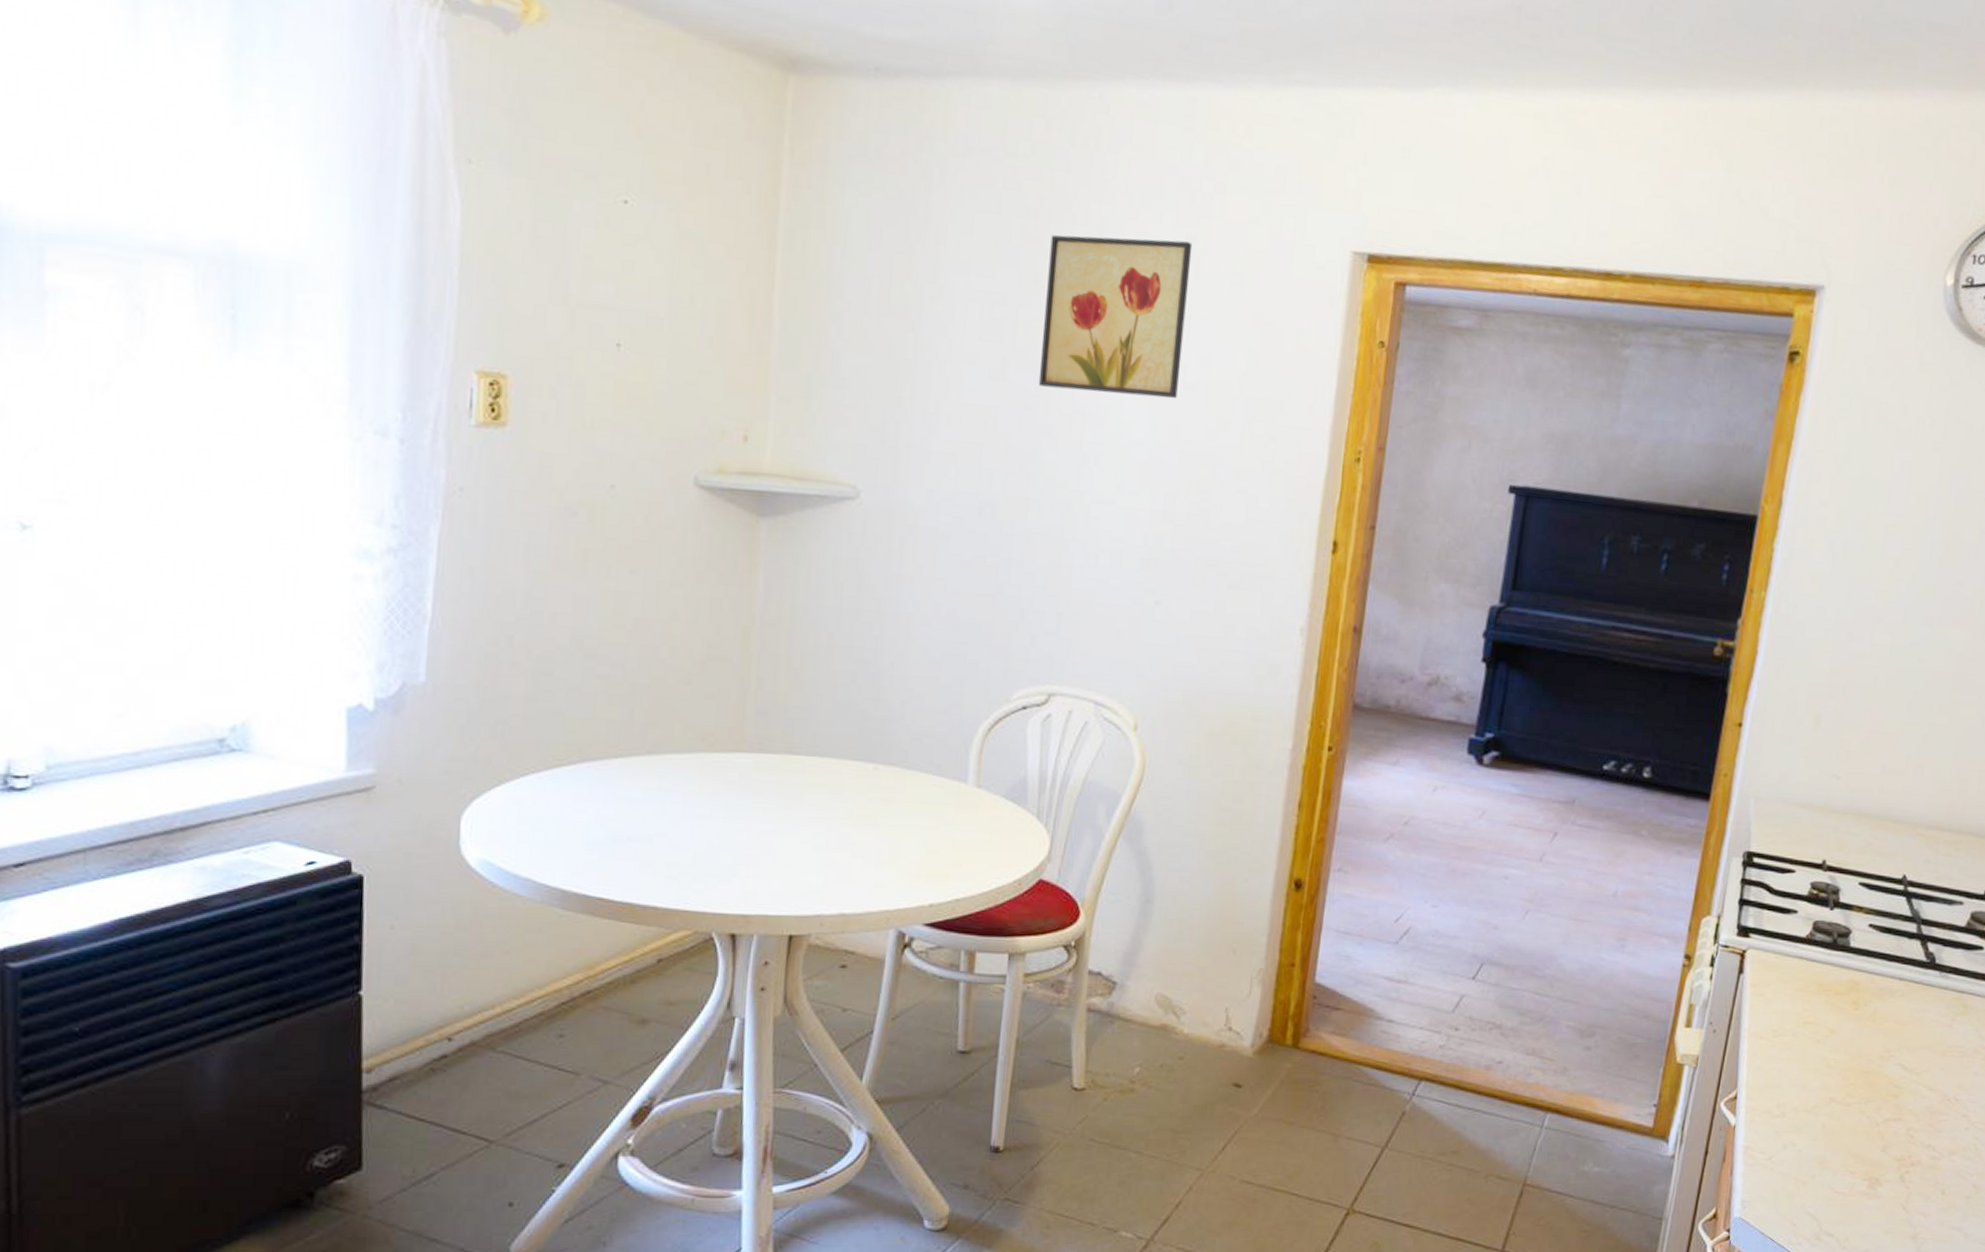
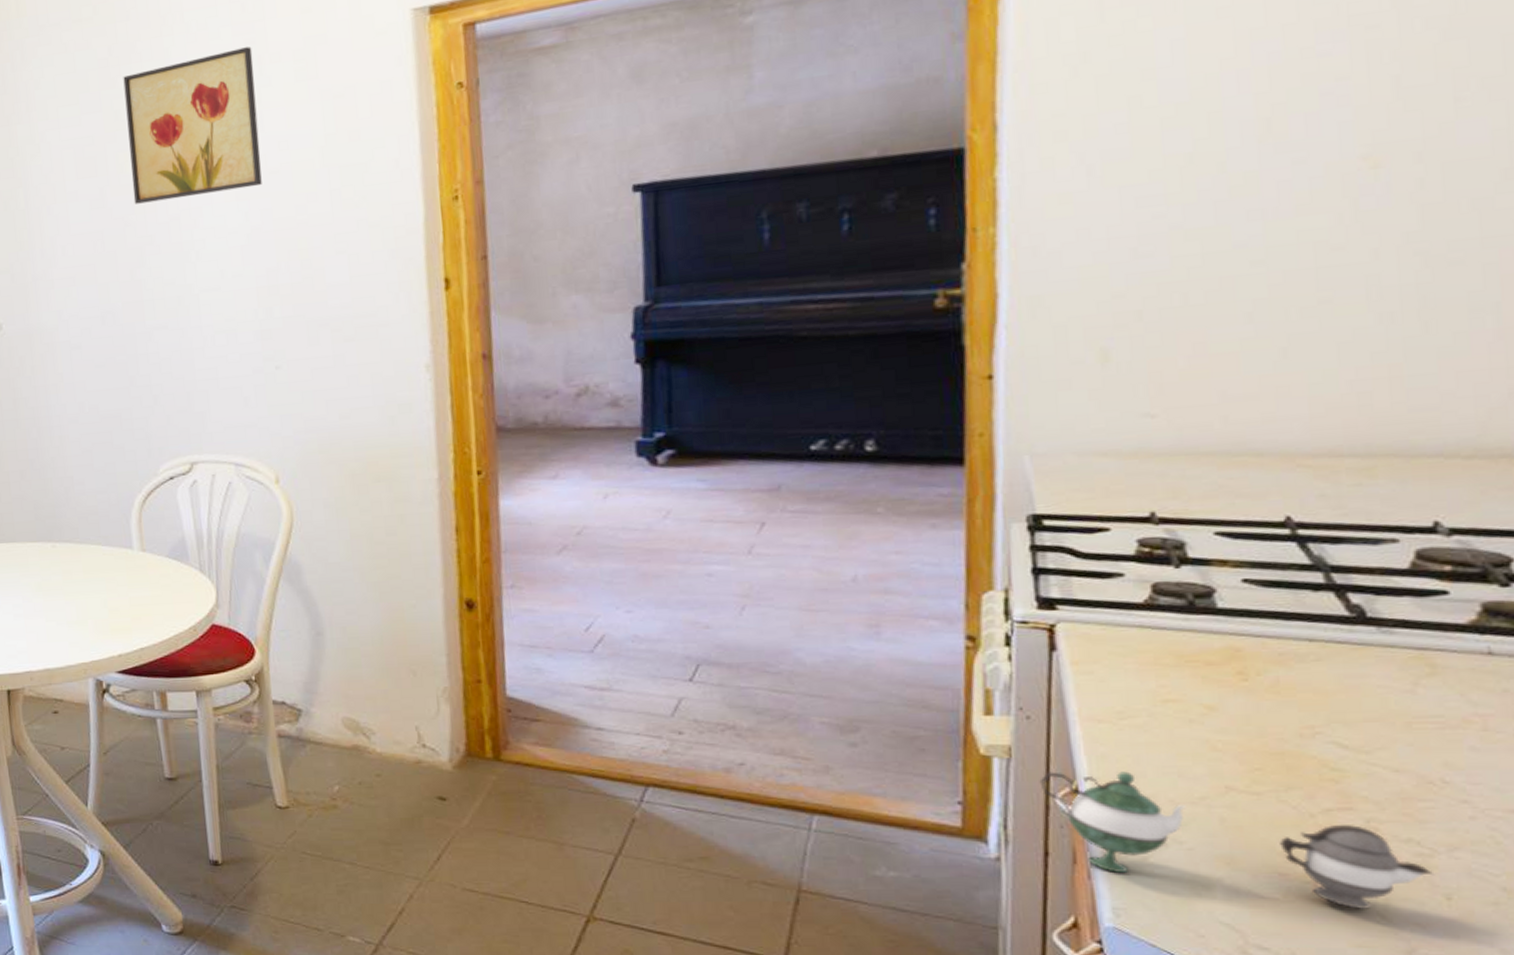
teapot: none [1712,1080,1938,1202] -> present [1039,771,1433,909]

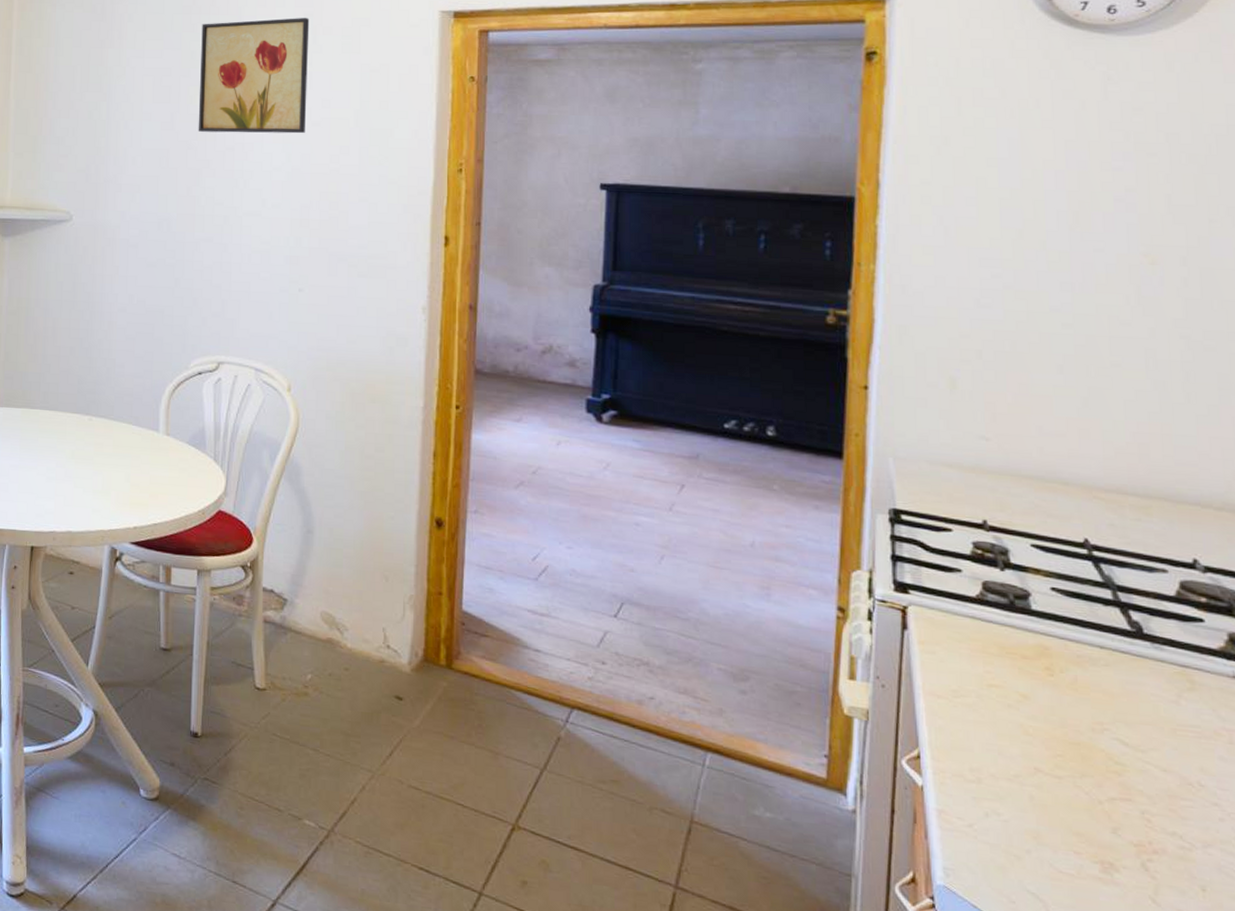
teapot: present [1039,771,1433,909] -> none [890,737,1192,892]

